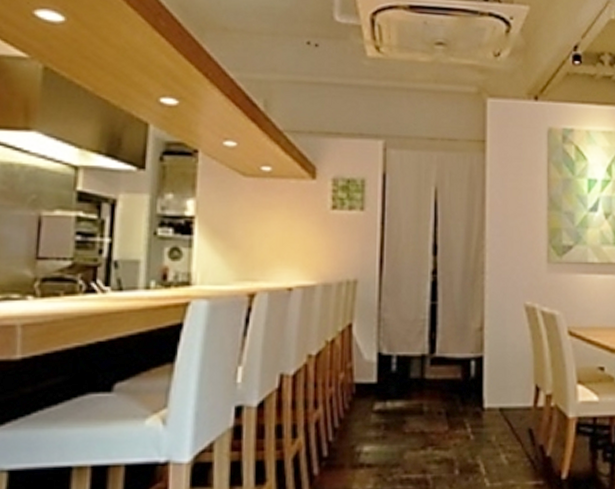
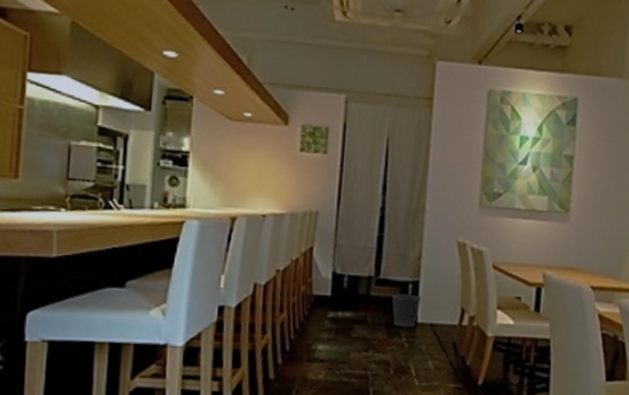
wastebasket: none [451,374,487,415] -> present [391,293,421,328]

